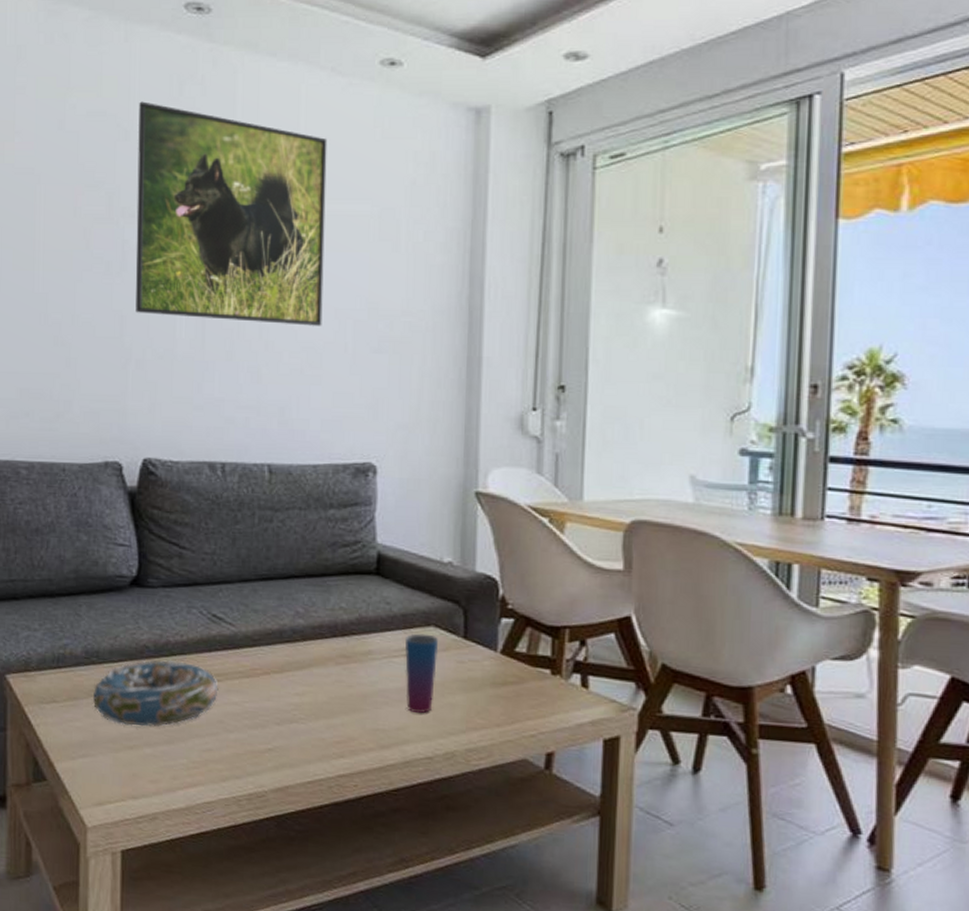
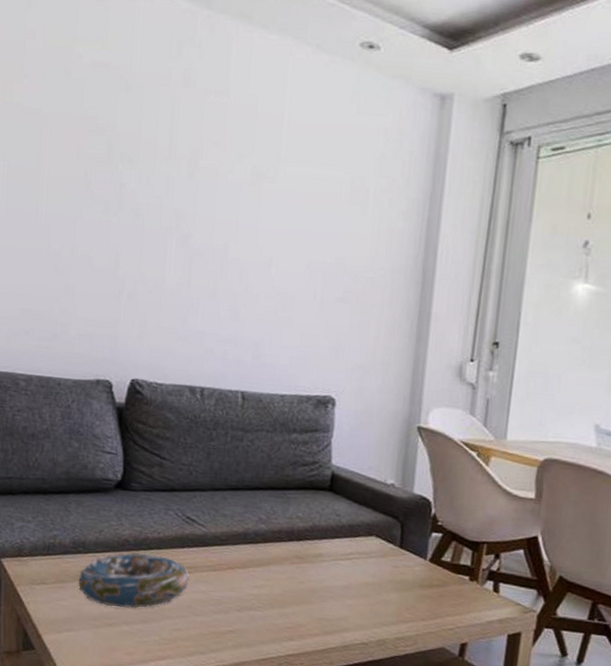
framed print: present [136,101,327,326] -> none [130,57,310,275]
cup: present [404,633,439,713] -> none [348,541,378,607]

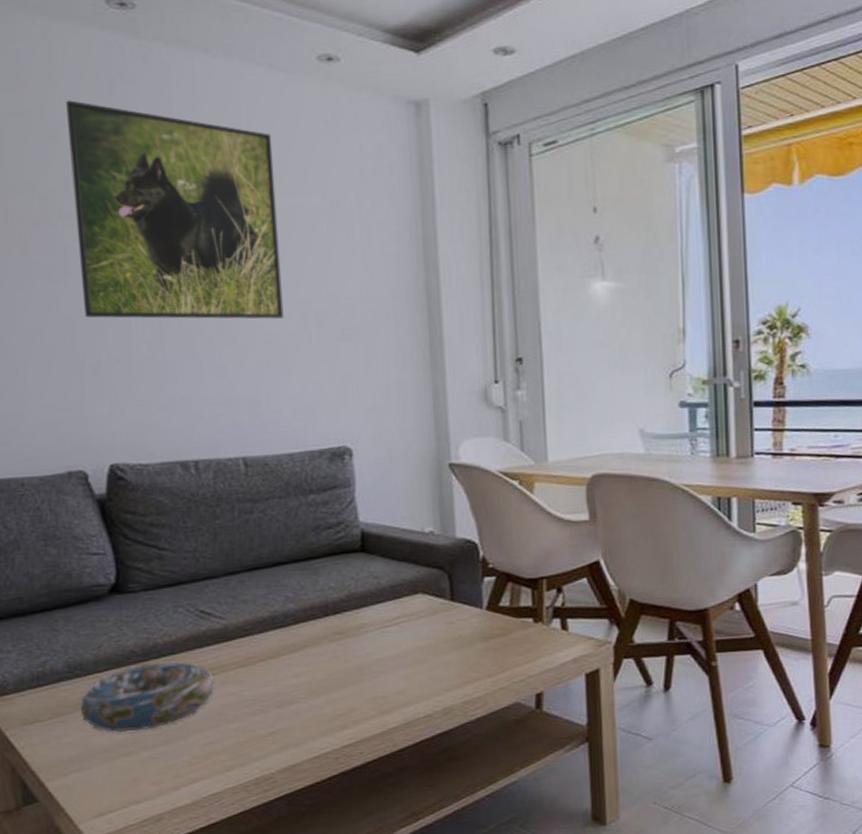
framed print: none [130,57,310,275] -> present [66,100,284,319]

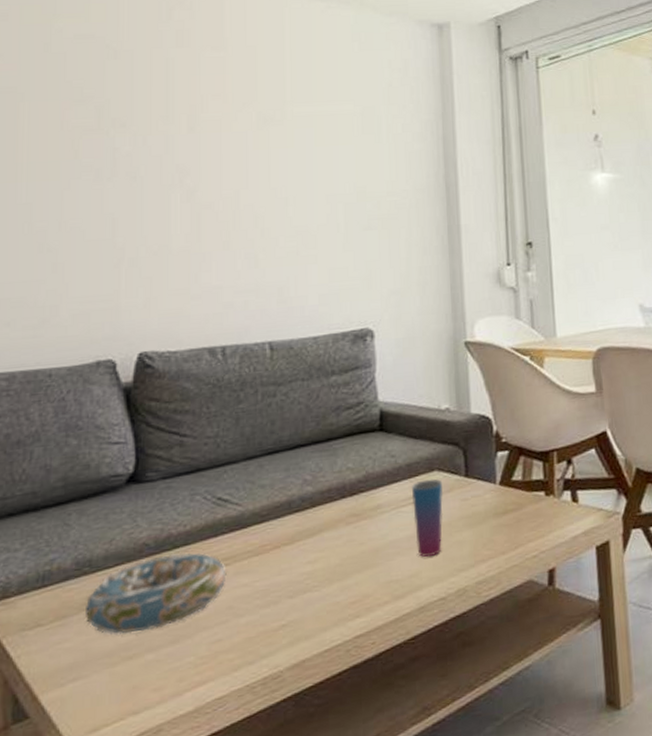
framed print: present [66,100,284,319] -> none [127,25,315,215]
cup: none [395,601,429,676] -> present [411,478,444,557]

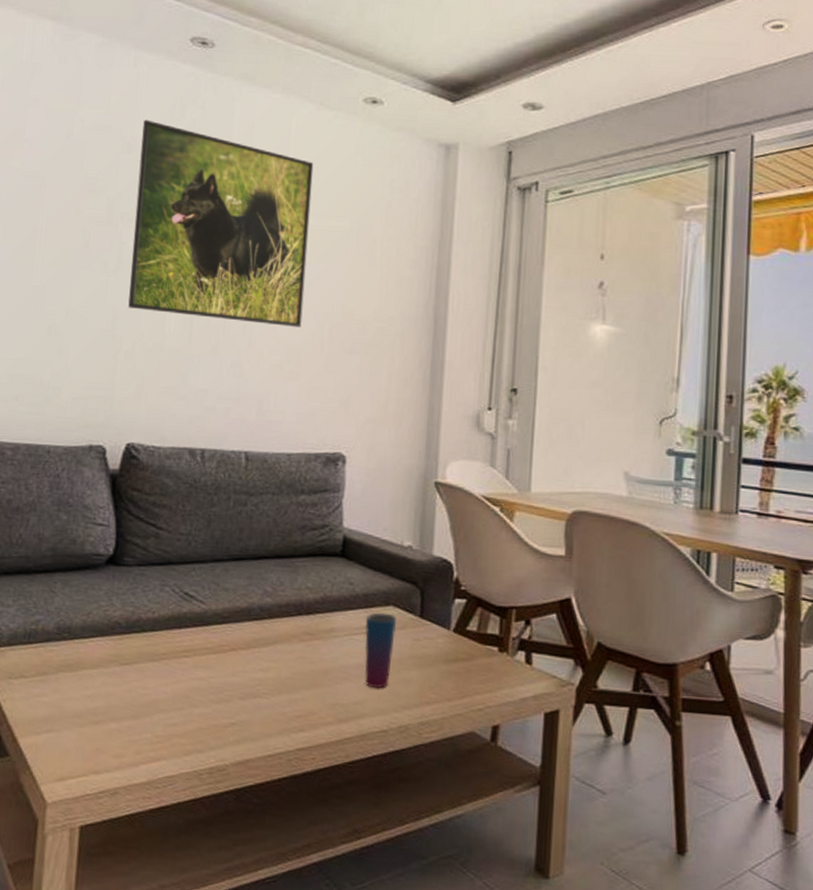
decorative bowl: present [86,553,227,635] -> none [62,635,187,703]
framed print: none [127,25,315,215] -> present [128,119,314,327]

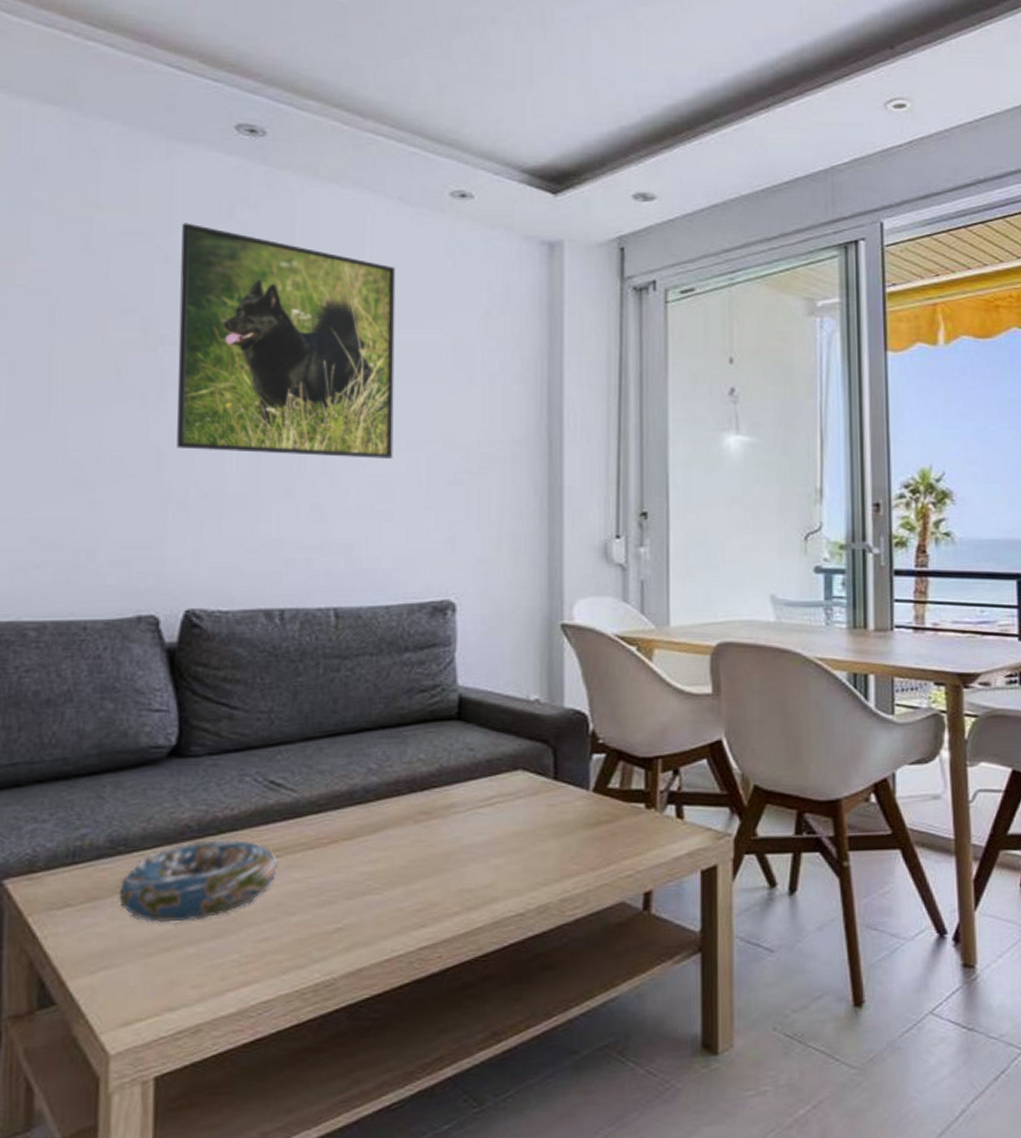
decorative bowl: none [62,635,187,703] -> present [120,838,277,924]
cup: present [364,612,397,688] -> none [490,778,528,866]

